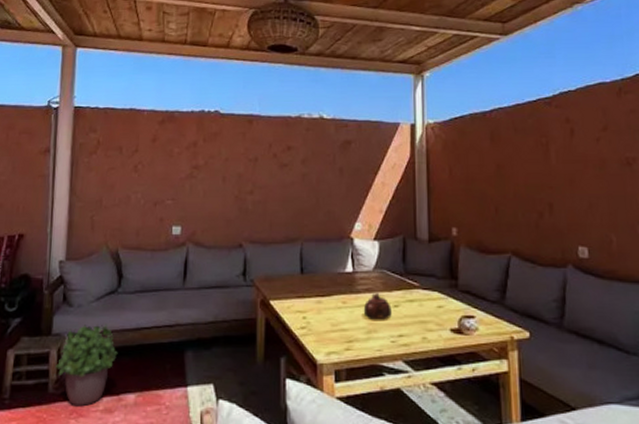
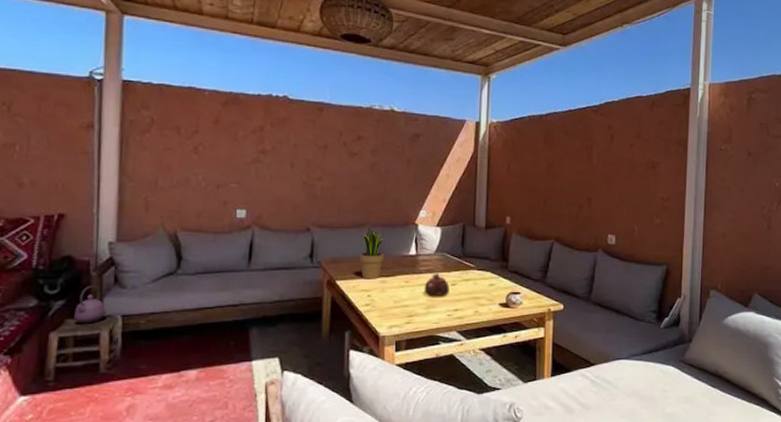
teapot: none [28,303,56,342] -> present [74,285,106,324]
potted plant: present [56,324,118,407] -> none [107,304,178,385]
potted plant: none [293,245,321,299] -> present [359,230,387,279]

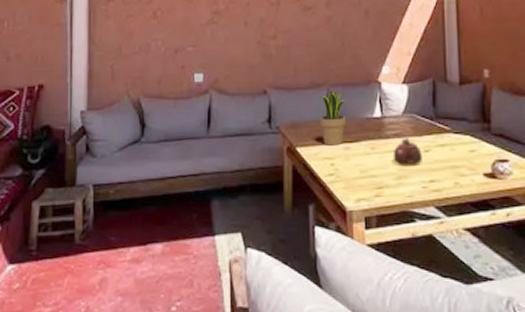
teapot: present [74,285,106,324] -> none [53,154,80,193]

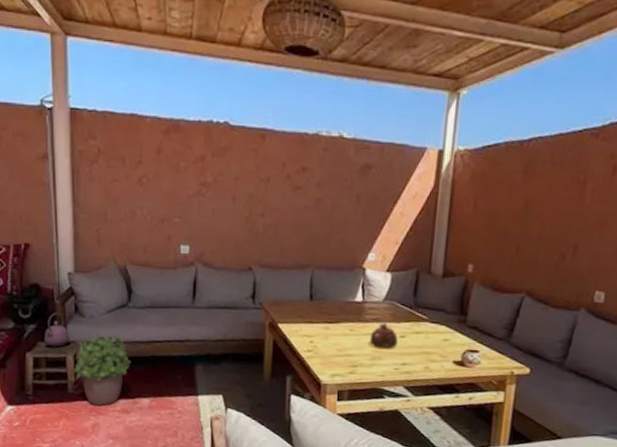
teapot: none [53,154,80,193] -> present [44,312,70,348]
potted plant: none [81,174,144,257] -> present [73,335,131,406]
potted plant: present [319,90,348,146] -> none [302,272,331,325]

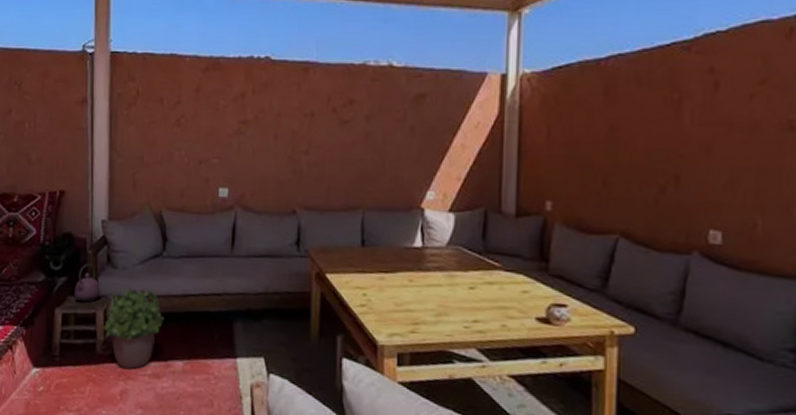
teapot: present [369,322,398,350] -> none [432,271,466,304]

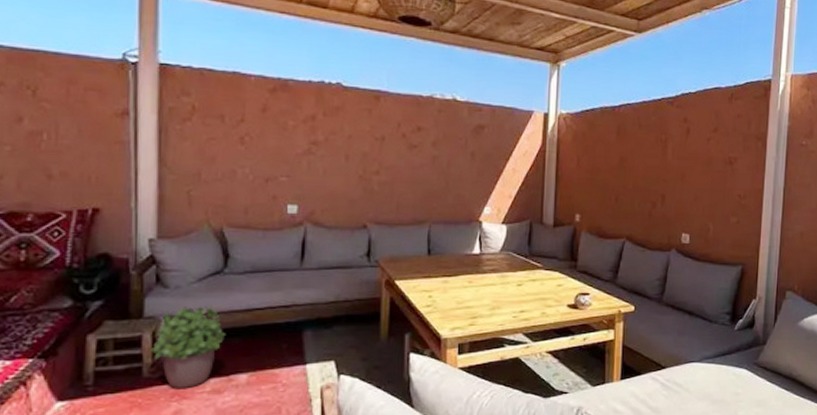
teapot: present [74,263,101,303] -> none [113,284,148,325]

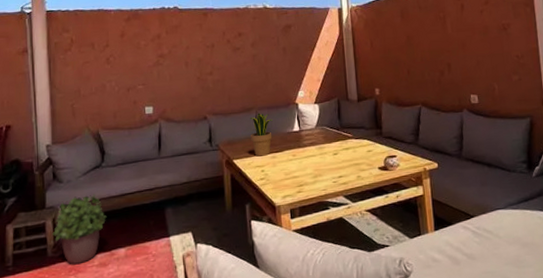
potted plant: none [420,227,449,279] -> present [250,113,273,157]

